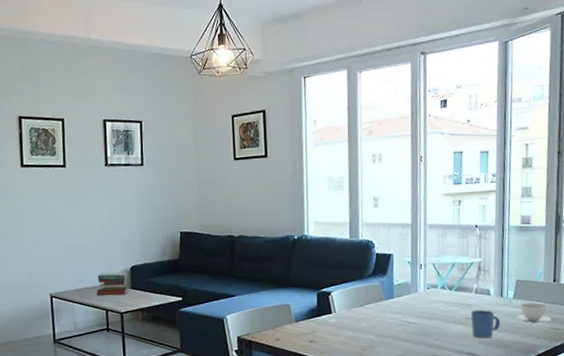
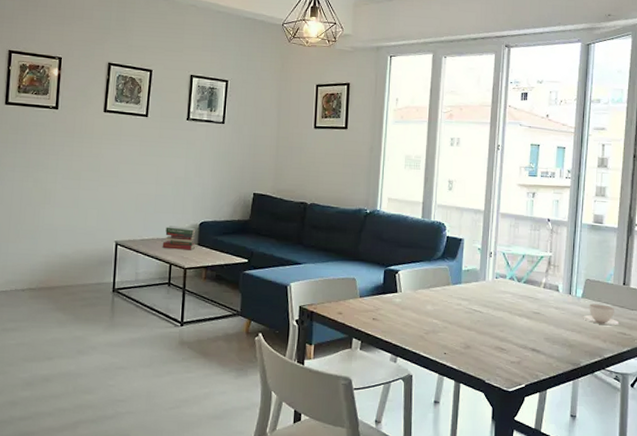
mug: present [471,310,500,339] -> none [538,306,567,336]

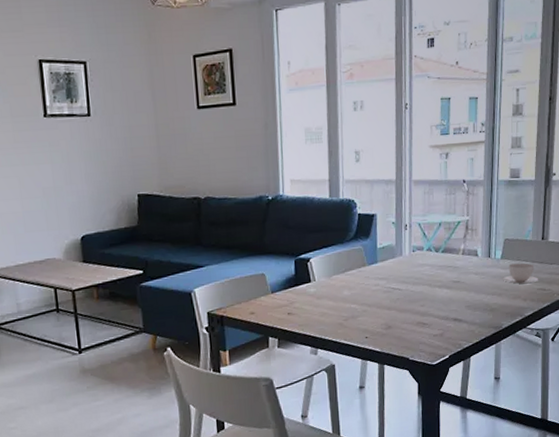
books: present [162,226,196,250] -> none [41,243,80,272]

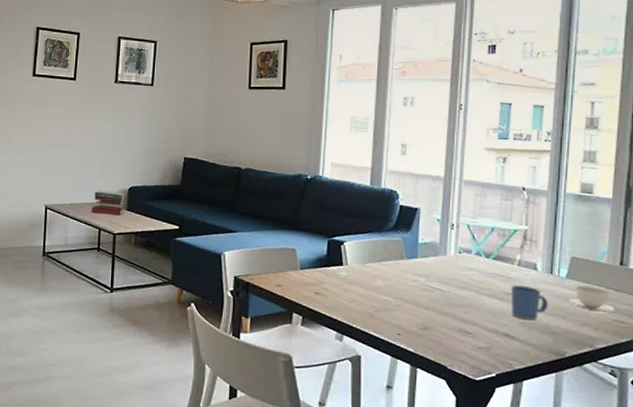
books: none [41,243,80,272] -> present [91,190,125,216]
mug: none [458,272,487,303] -> present [511,285,548,321]

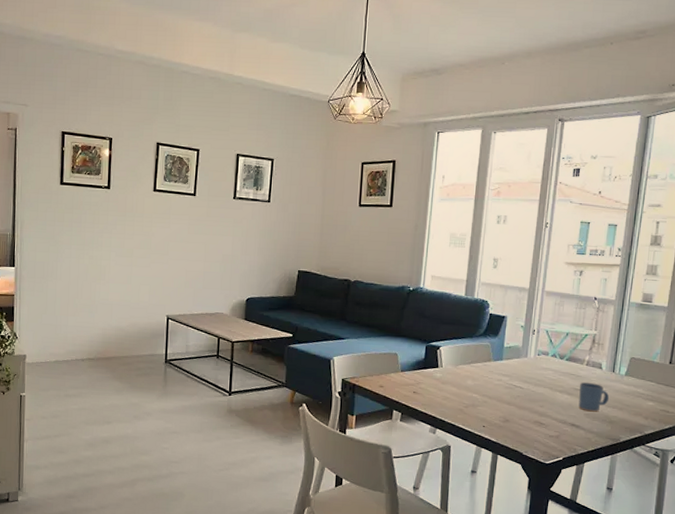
books: present [91,190,125,216] -> none [211,301,243,325]
teacup: present [568,285,616,312] -> none [625,381,663,404]

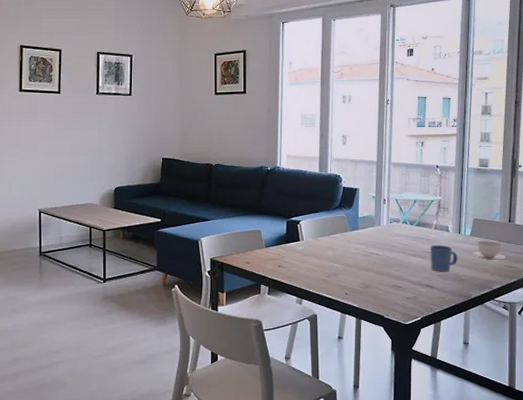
teacup: none [625,381,663,404] -> present [472,241,506,260]

